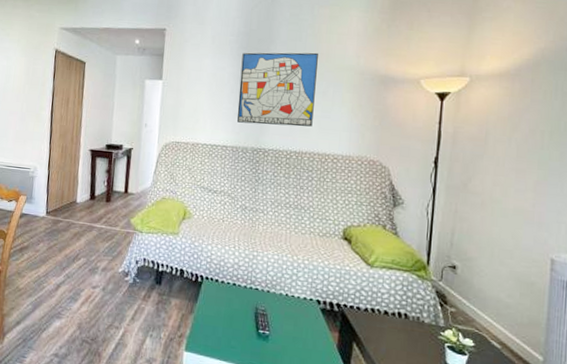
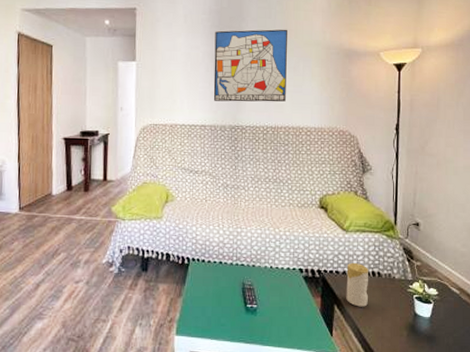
candle: none [367,300,394,349] -> present [346,262,368,307]

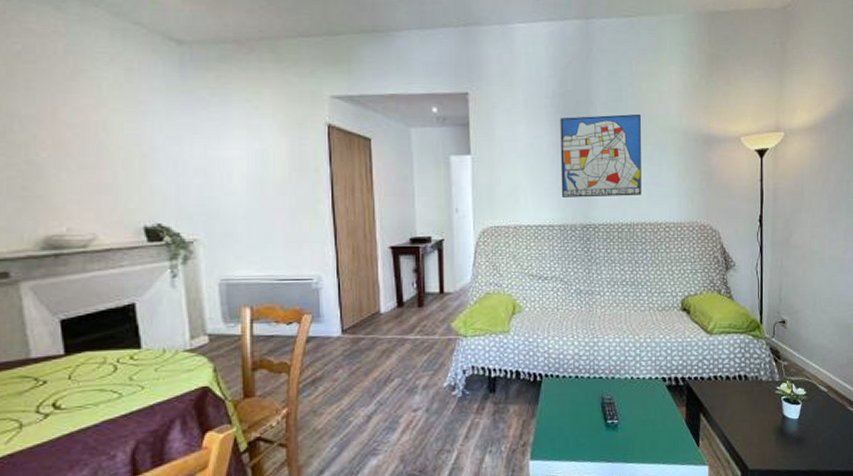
candle: present [346,262,368,307] -> none [712,366,735,414]

